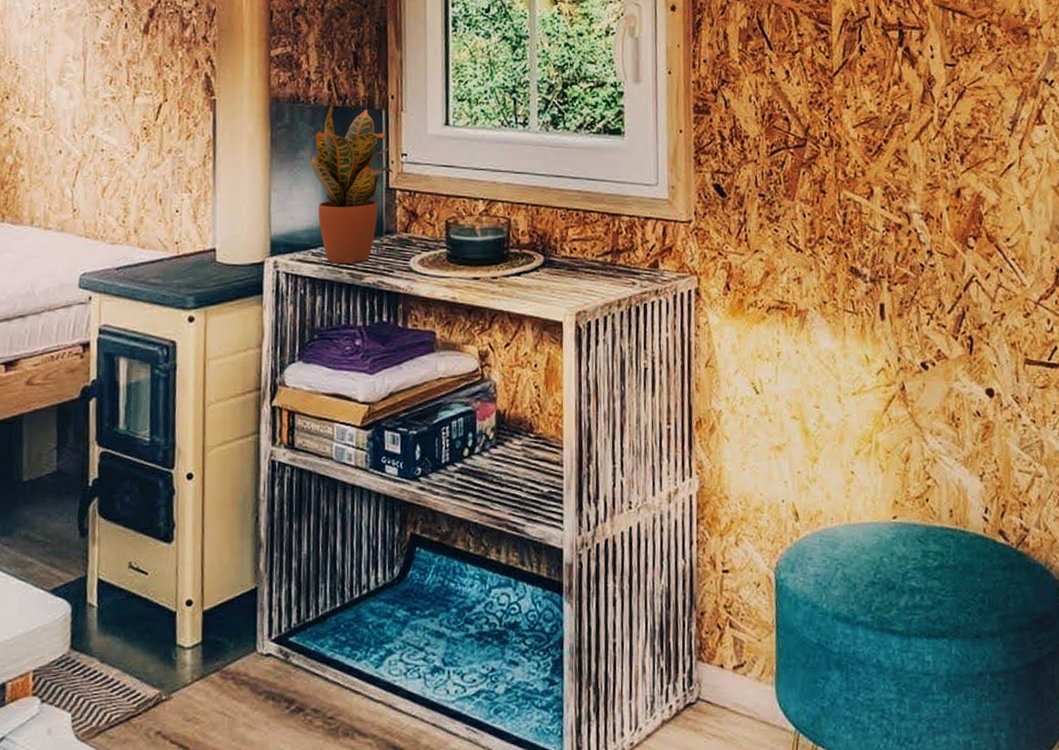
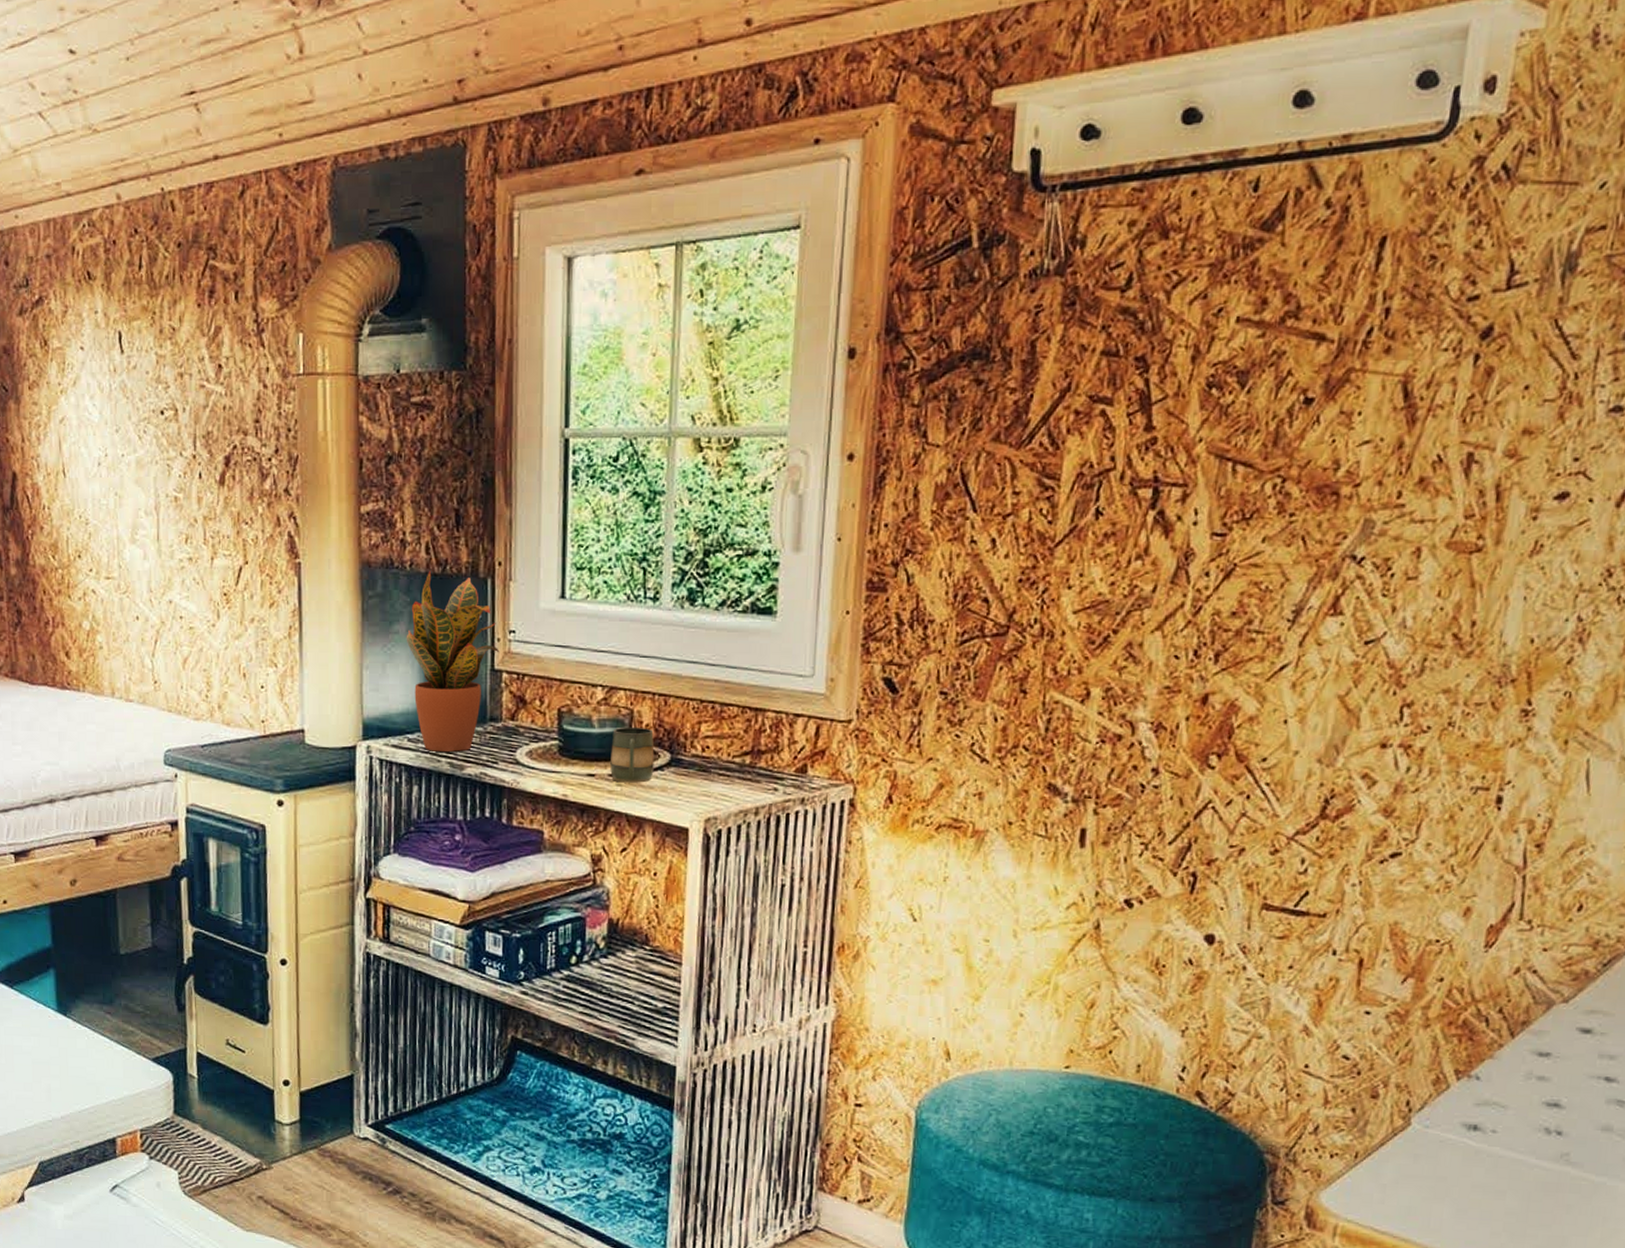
mug: none [492,234,530,284] -> present [610,727,655,783]

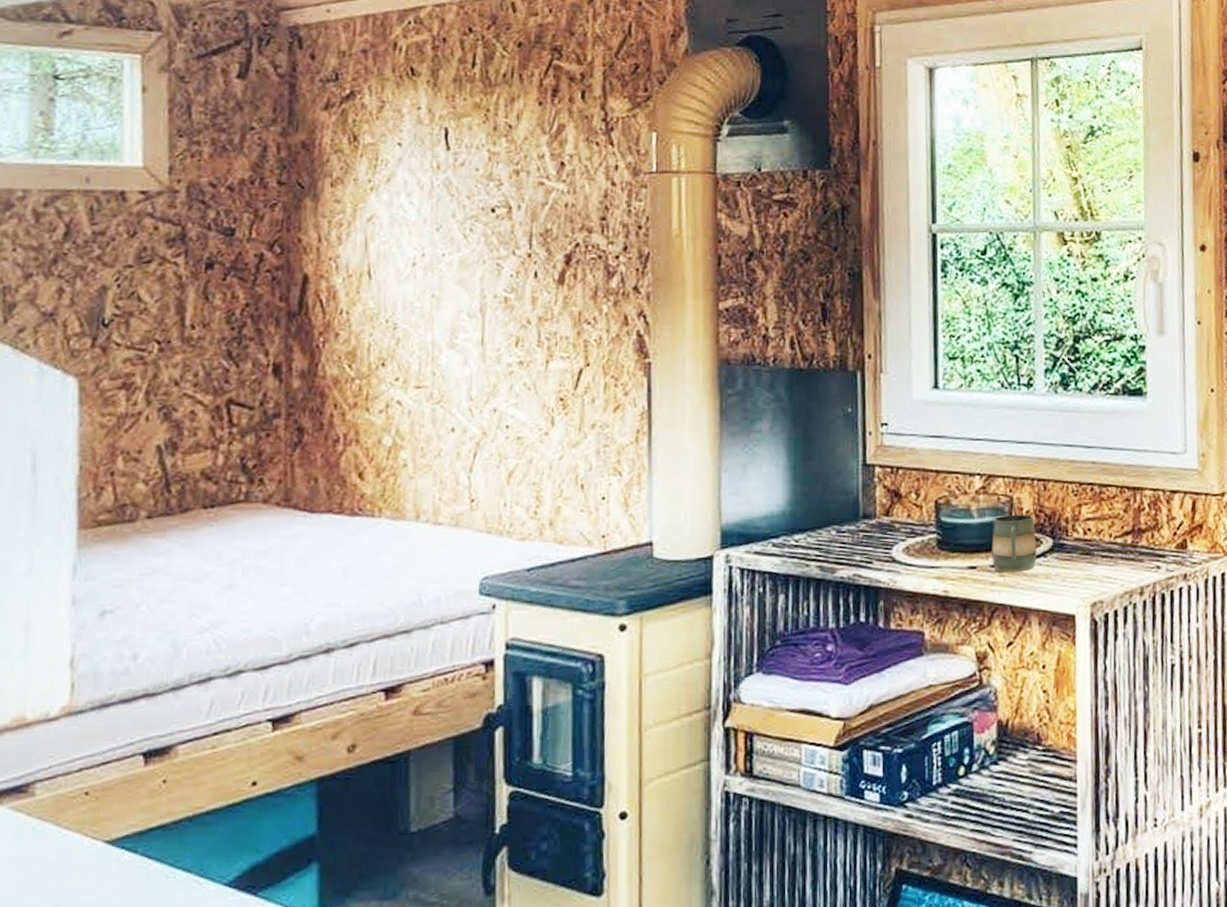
potted plant: present [406,570,500,753] -> none [769,365,872,556]

